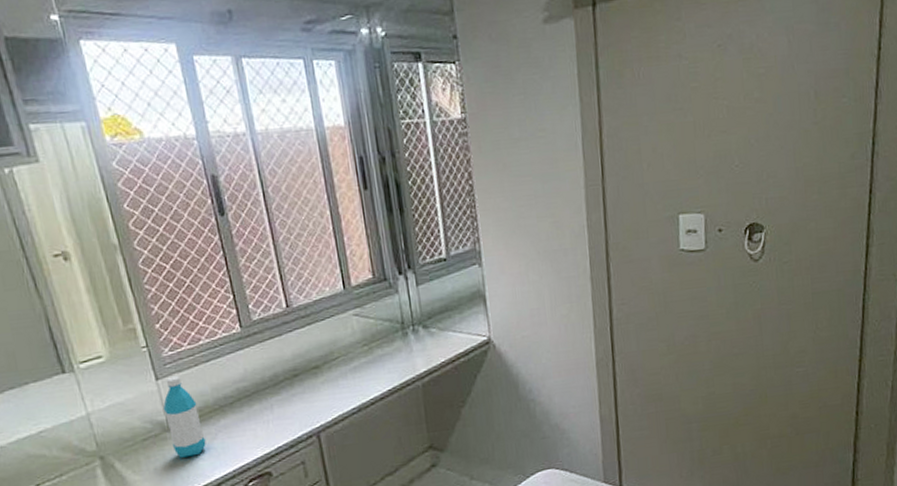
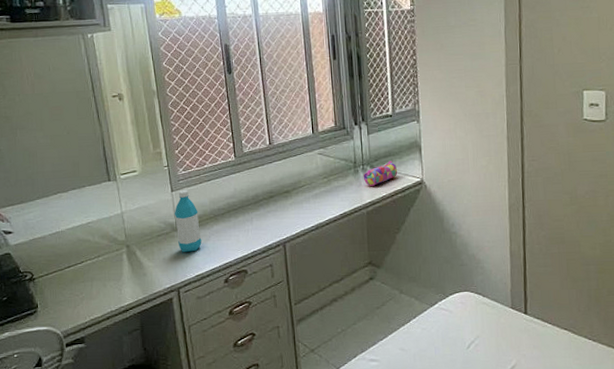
pencil case: none [414,317,459,351] -> present [363,161,398,186]

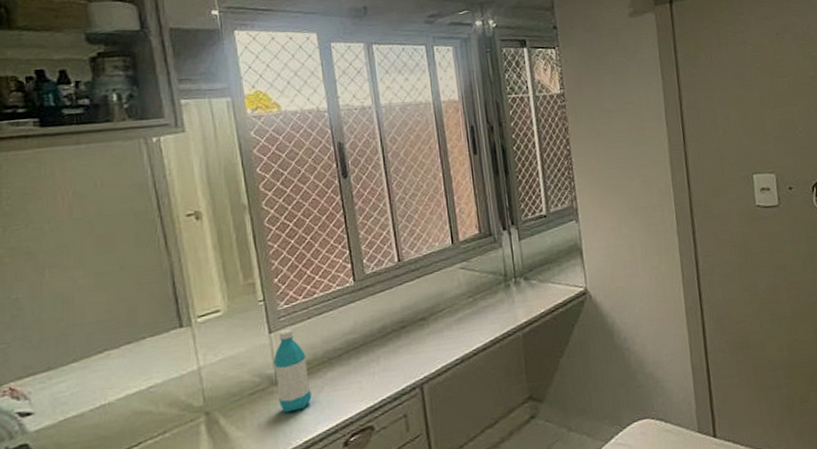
pencil case: present [363,161,398,186] -> none [516,269,557,302]

